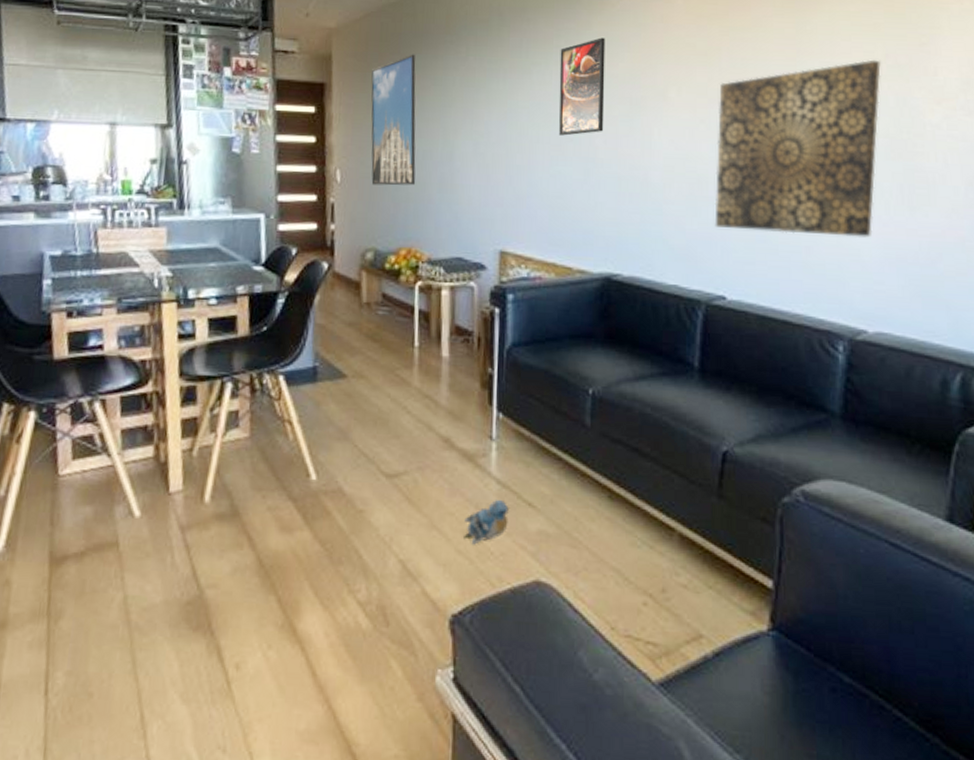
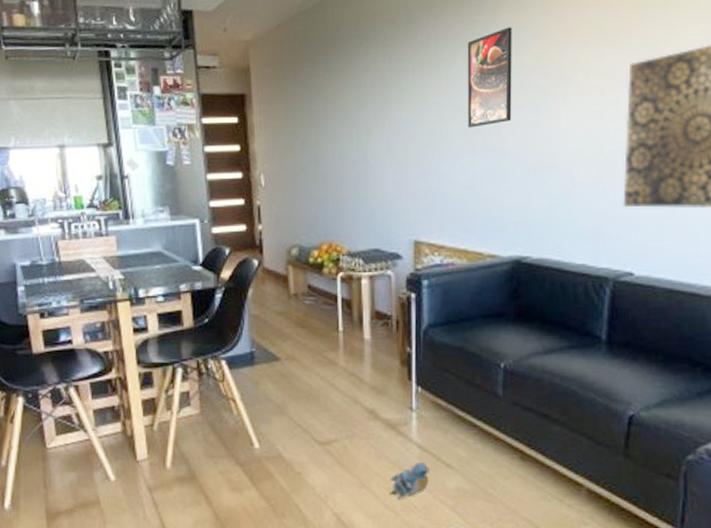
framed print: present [371,54,416,186] -> none [287,59,334,187]

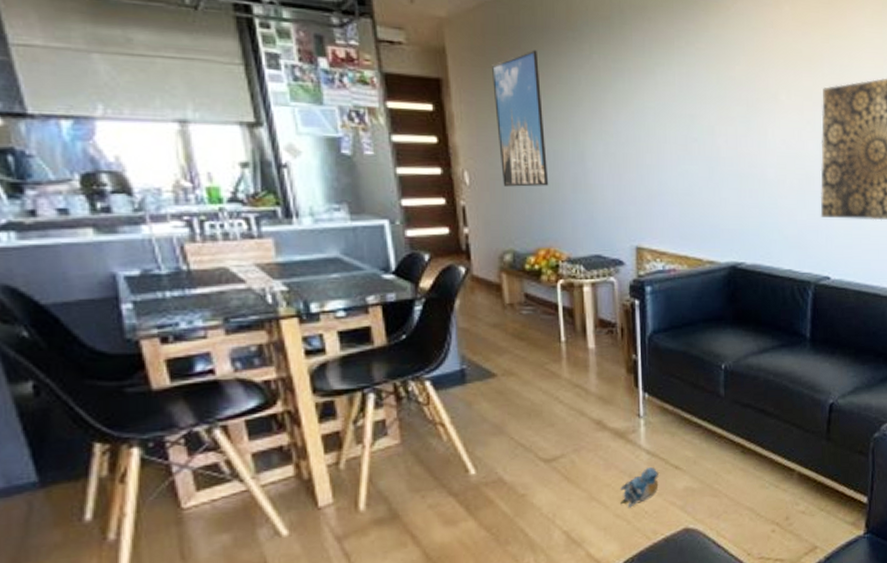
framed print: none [287,59,334,187] -> present [491,49,549,187]
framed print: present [467,27,512,128] -> none [681,40,725,136]

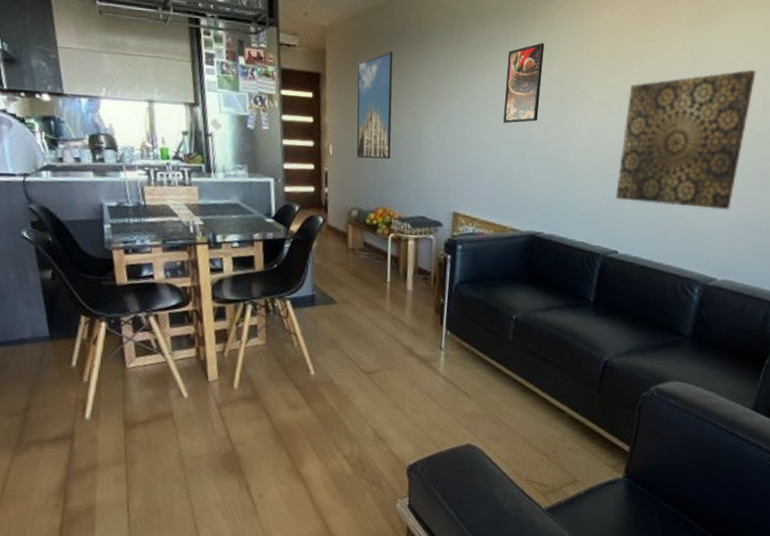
plush toy: present [620,467,660,508] -> none [419,391,452,420]
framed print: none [681,40,725,136] -> present [503,43,545,124]

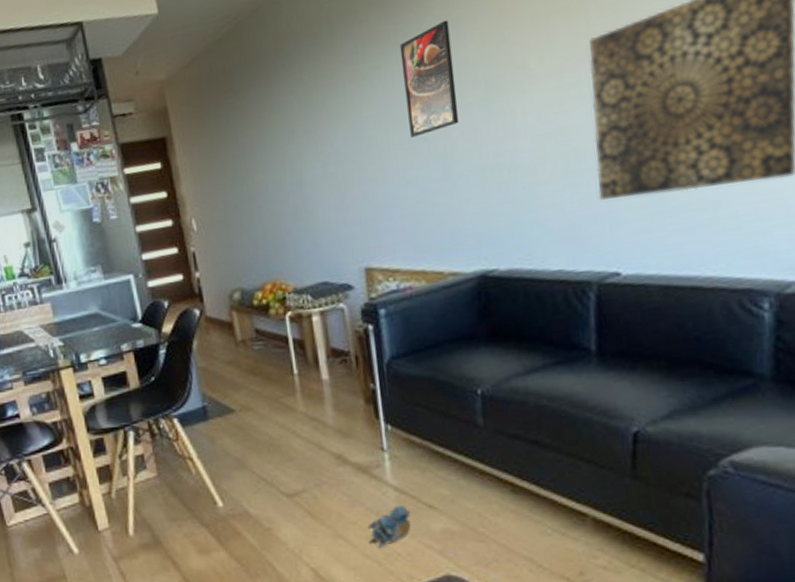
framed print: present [356,51,393,159] -> none [207,87,270,227]
plush toy: none [419,391,452,420] -> present [367,506,411,549]

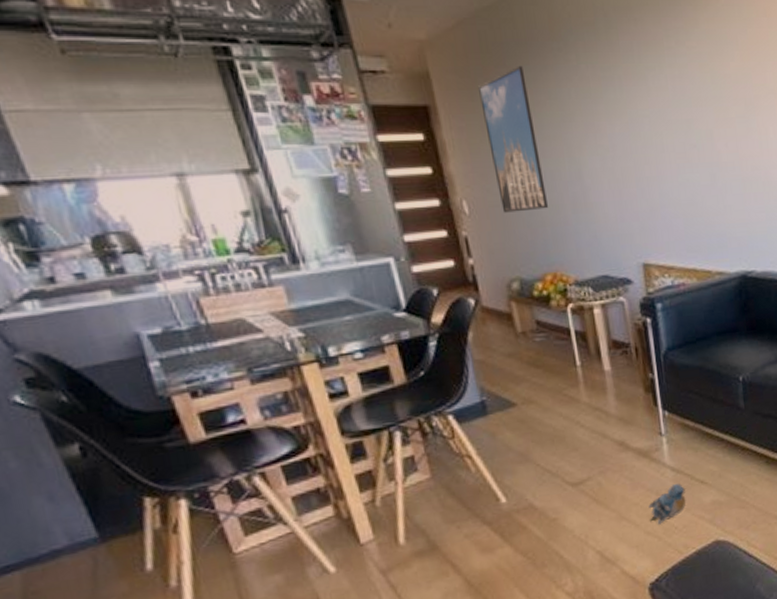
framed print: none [207,87,270,227] -> present [477,65,549,213]
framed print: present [399,20,460,138] -> none [671,36,724,143]

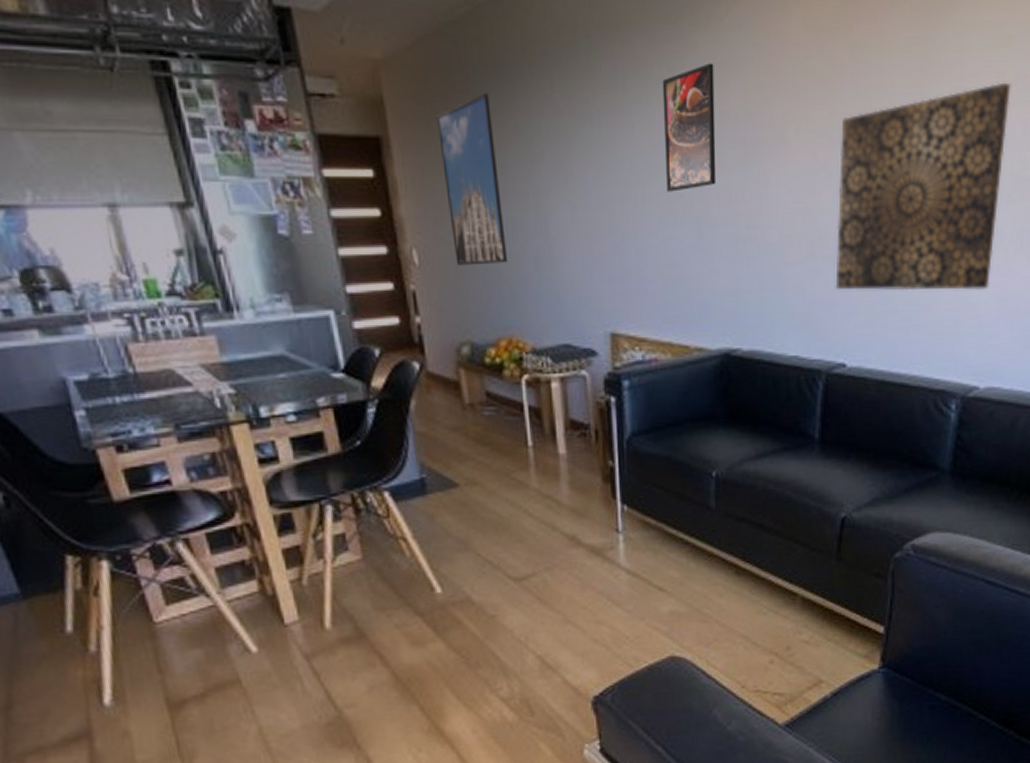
plush toy: present [648,484,686,525] -> none [598,589,642,633]
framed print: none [671,36,724,143] -> present [662,63,717,192]

